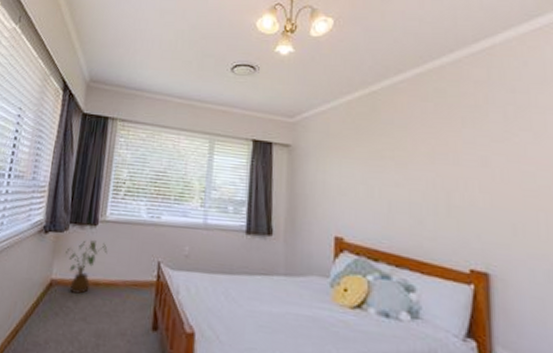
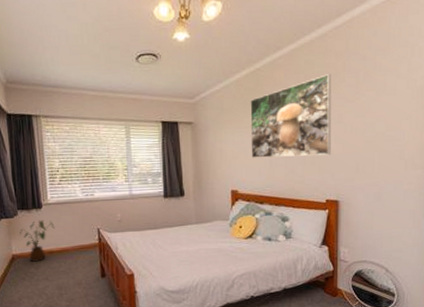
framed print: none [363,105,474,208] -> present [250,74,331,158]

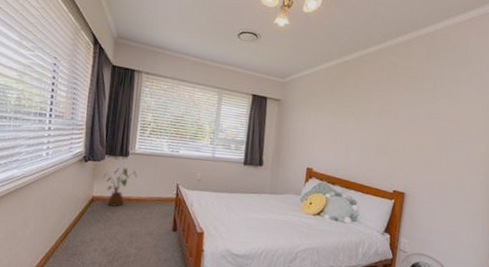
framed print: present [250,74,331,158] -> none [329,76,412,150]

